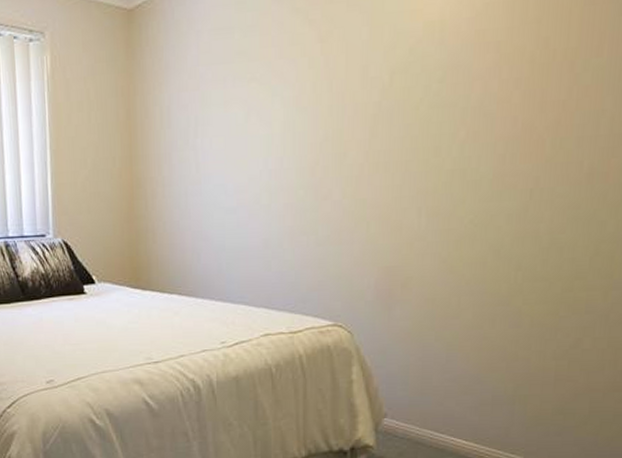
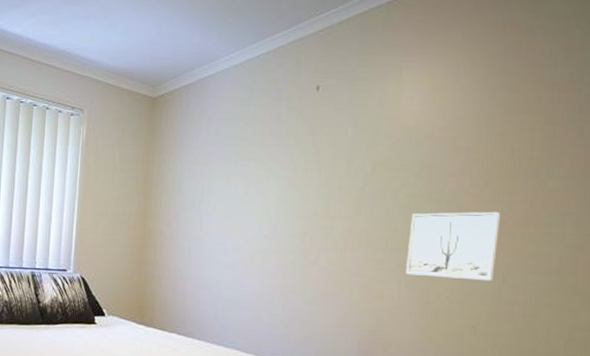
wall art: none [427,116,530,200] -> present [406,211,500,281]

